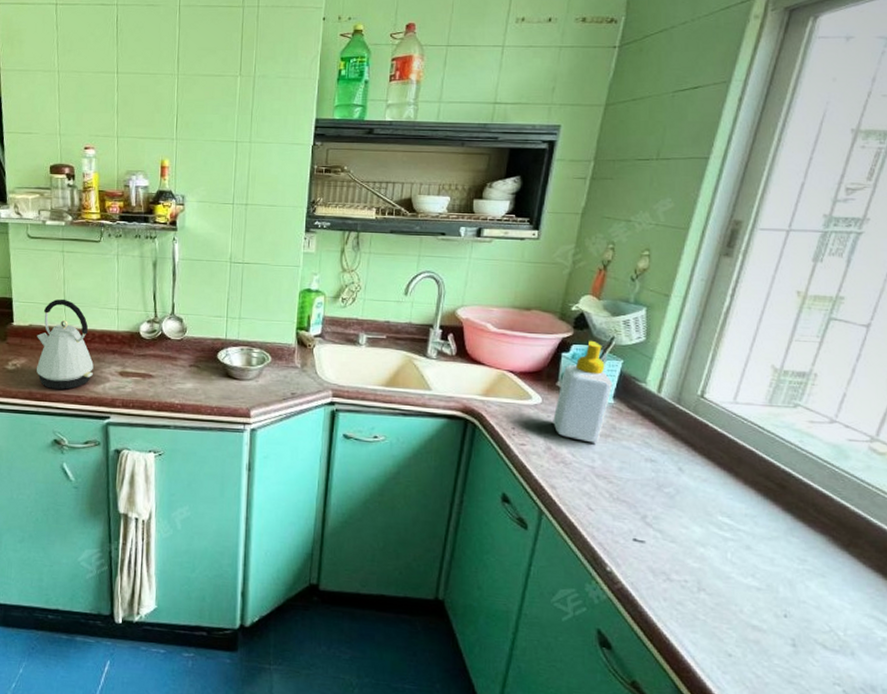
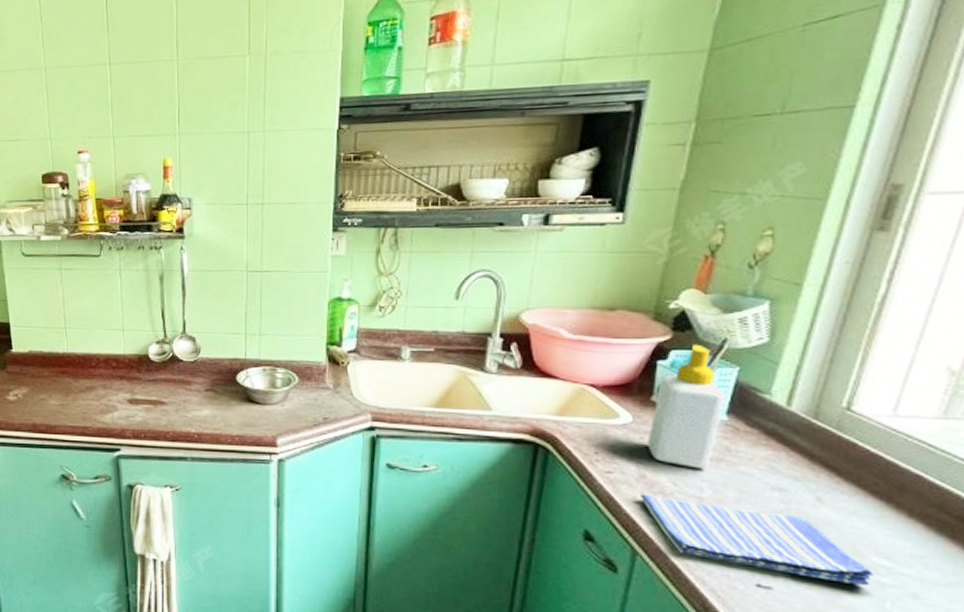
kettle: present [37,299,94,390] -> none [38,321,100,420]
dish towel: none [547,463,719,539] -> present [641,494,874,585]

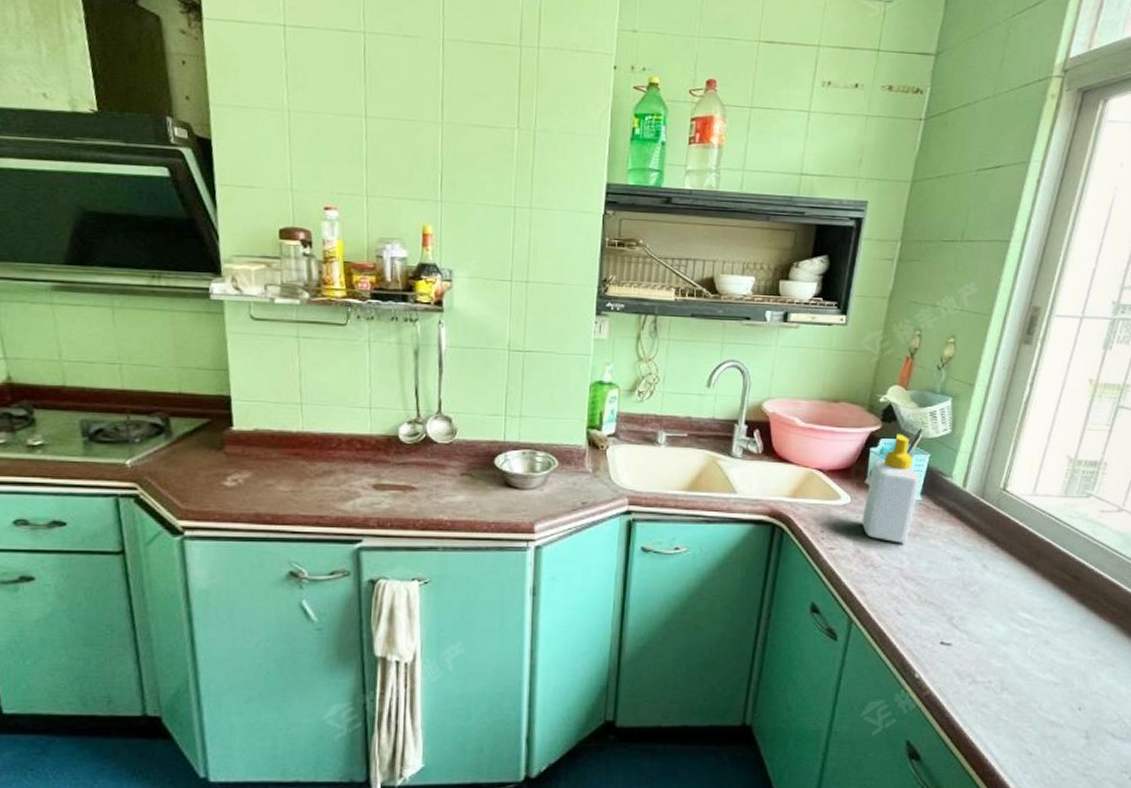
dish towel: present [641,494,874,585] -> none [856,567,1020,636]

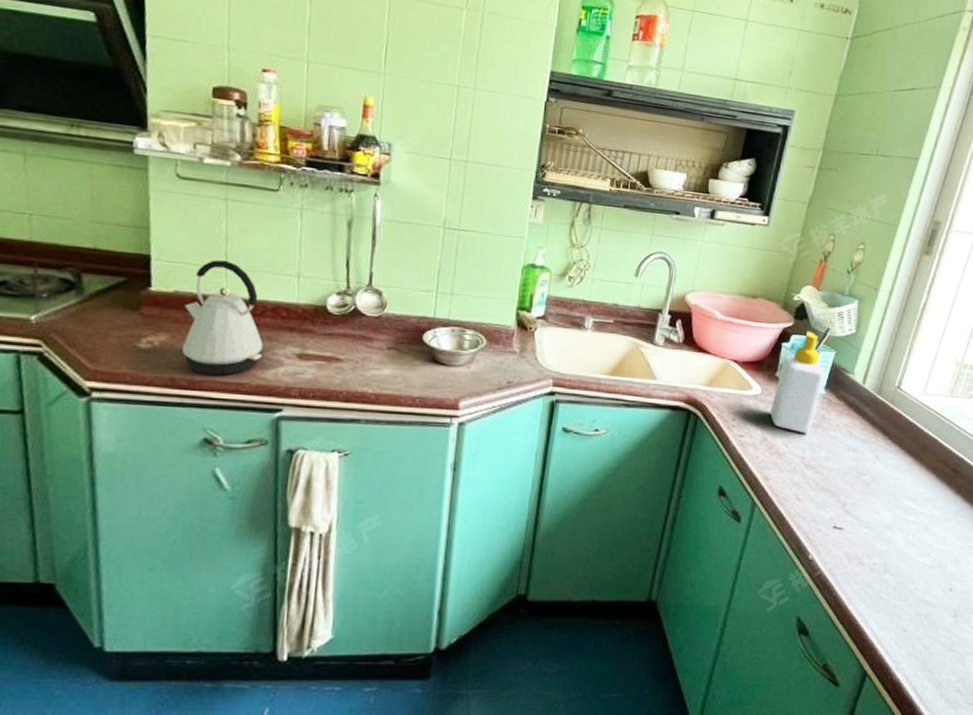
kettle: none [265,396,340,509] -> present [182,259,263,375]

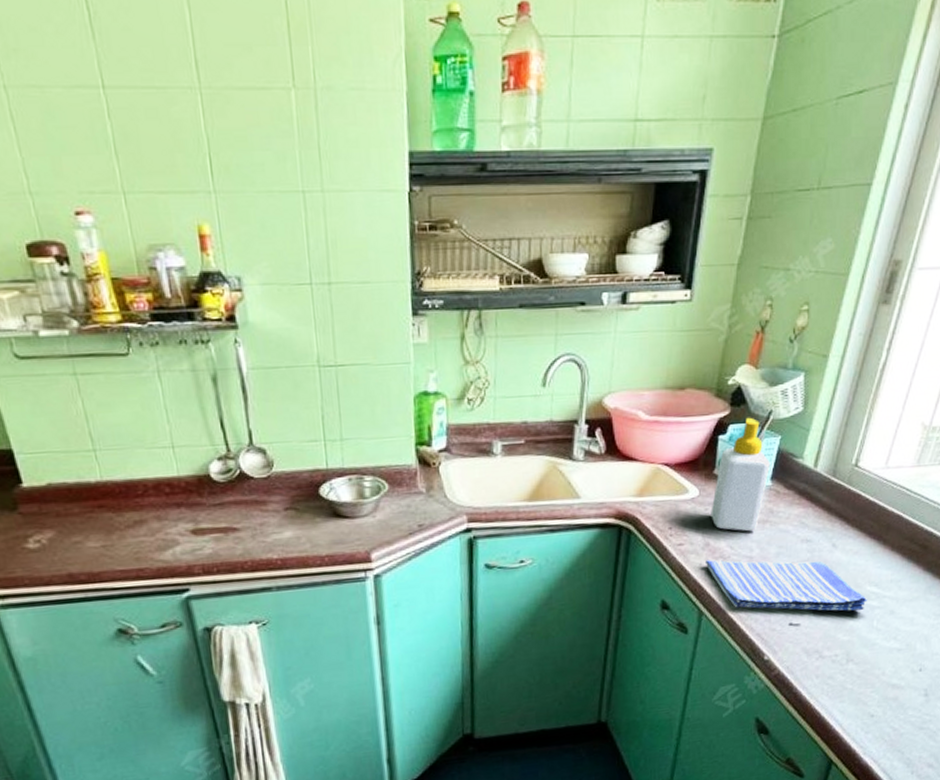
kettle: present [182,259,263,375] -> none [62,441,155,566]
dish towel: none [762,454,904,522] -> present [706,560,867,611]

